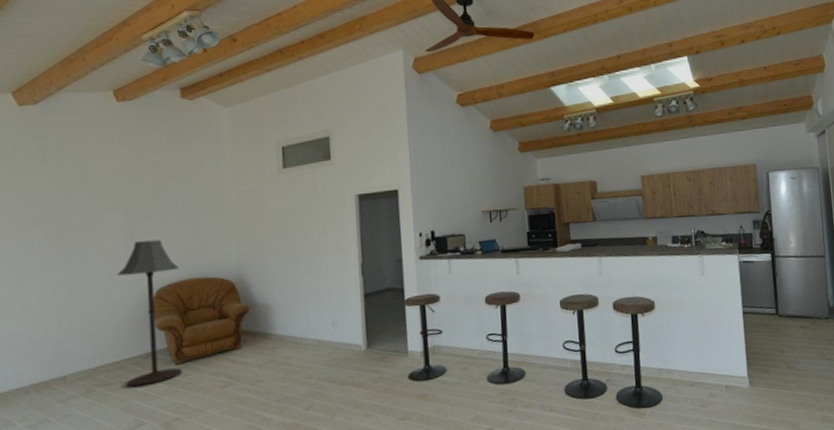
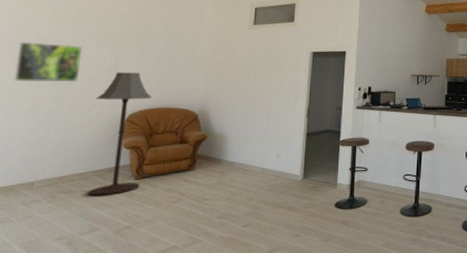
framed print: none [21,213,94,263] -> present [13,41,83,82]

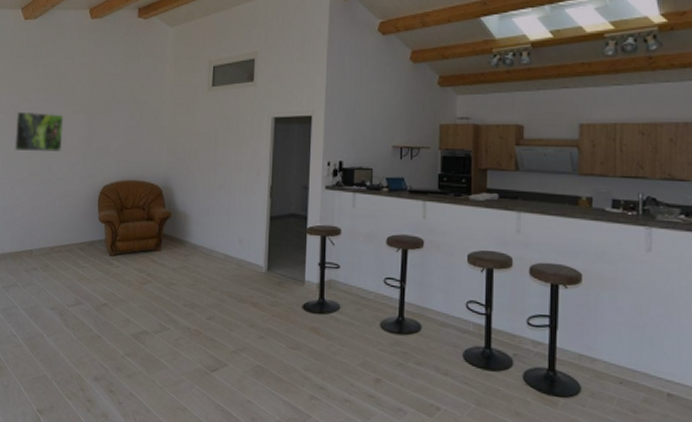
floor lamp: present [88,72,152,197] -> none [73,142,121,271]

